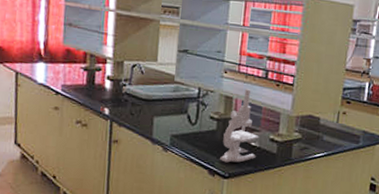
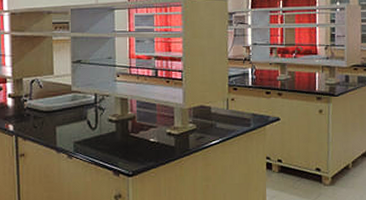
microscope: present [220,88,259,163] -> none [122,88,157,162]

